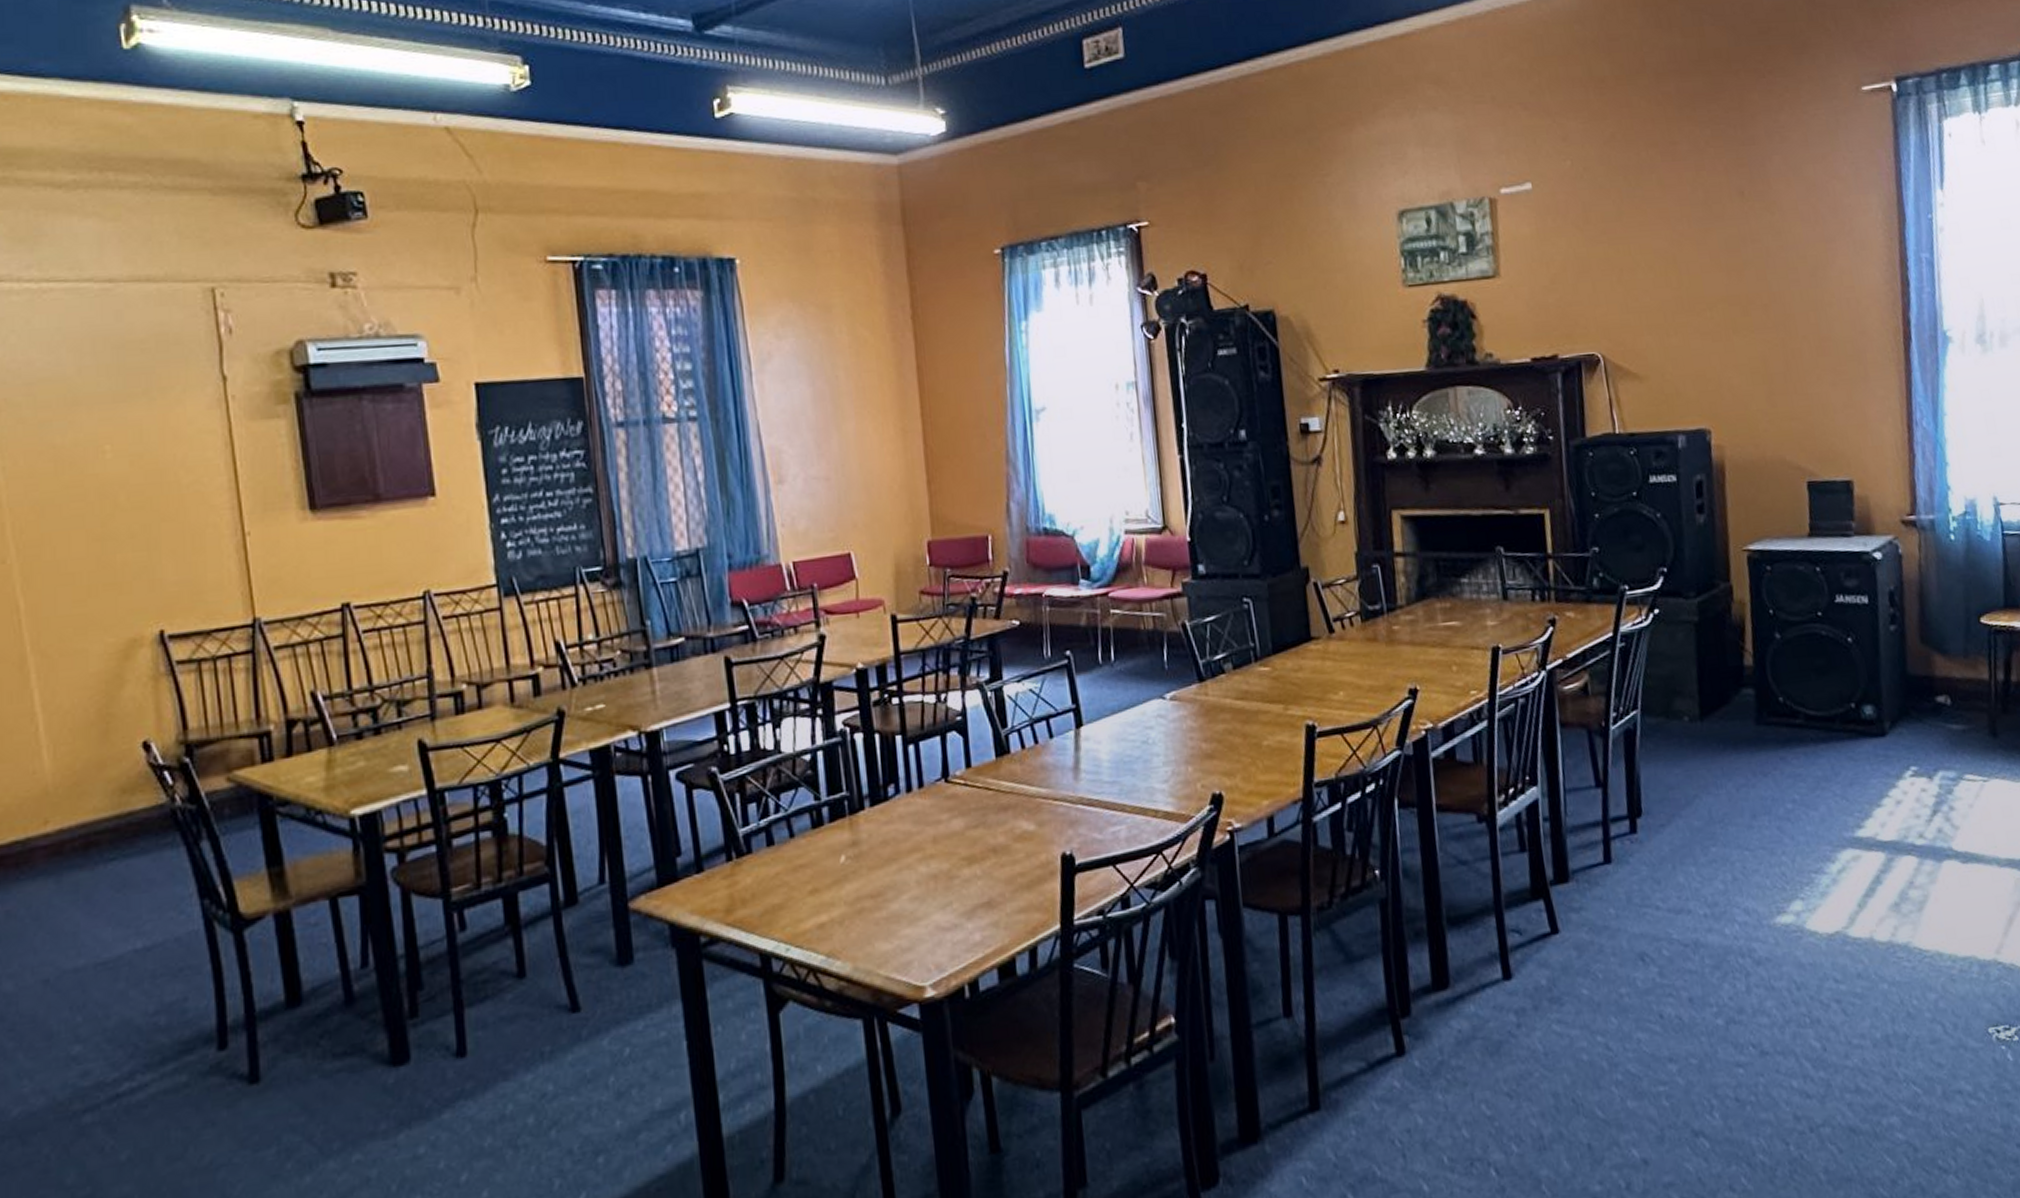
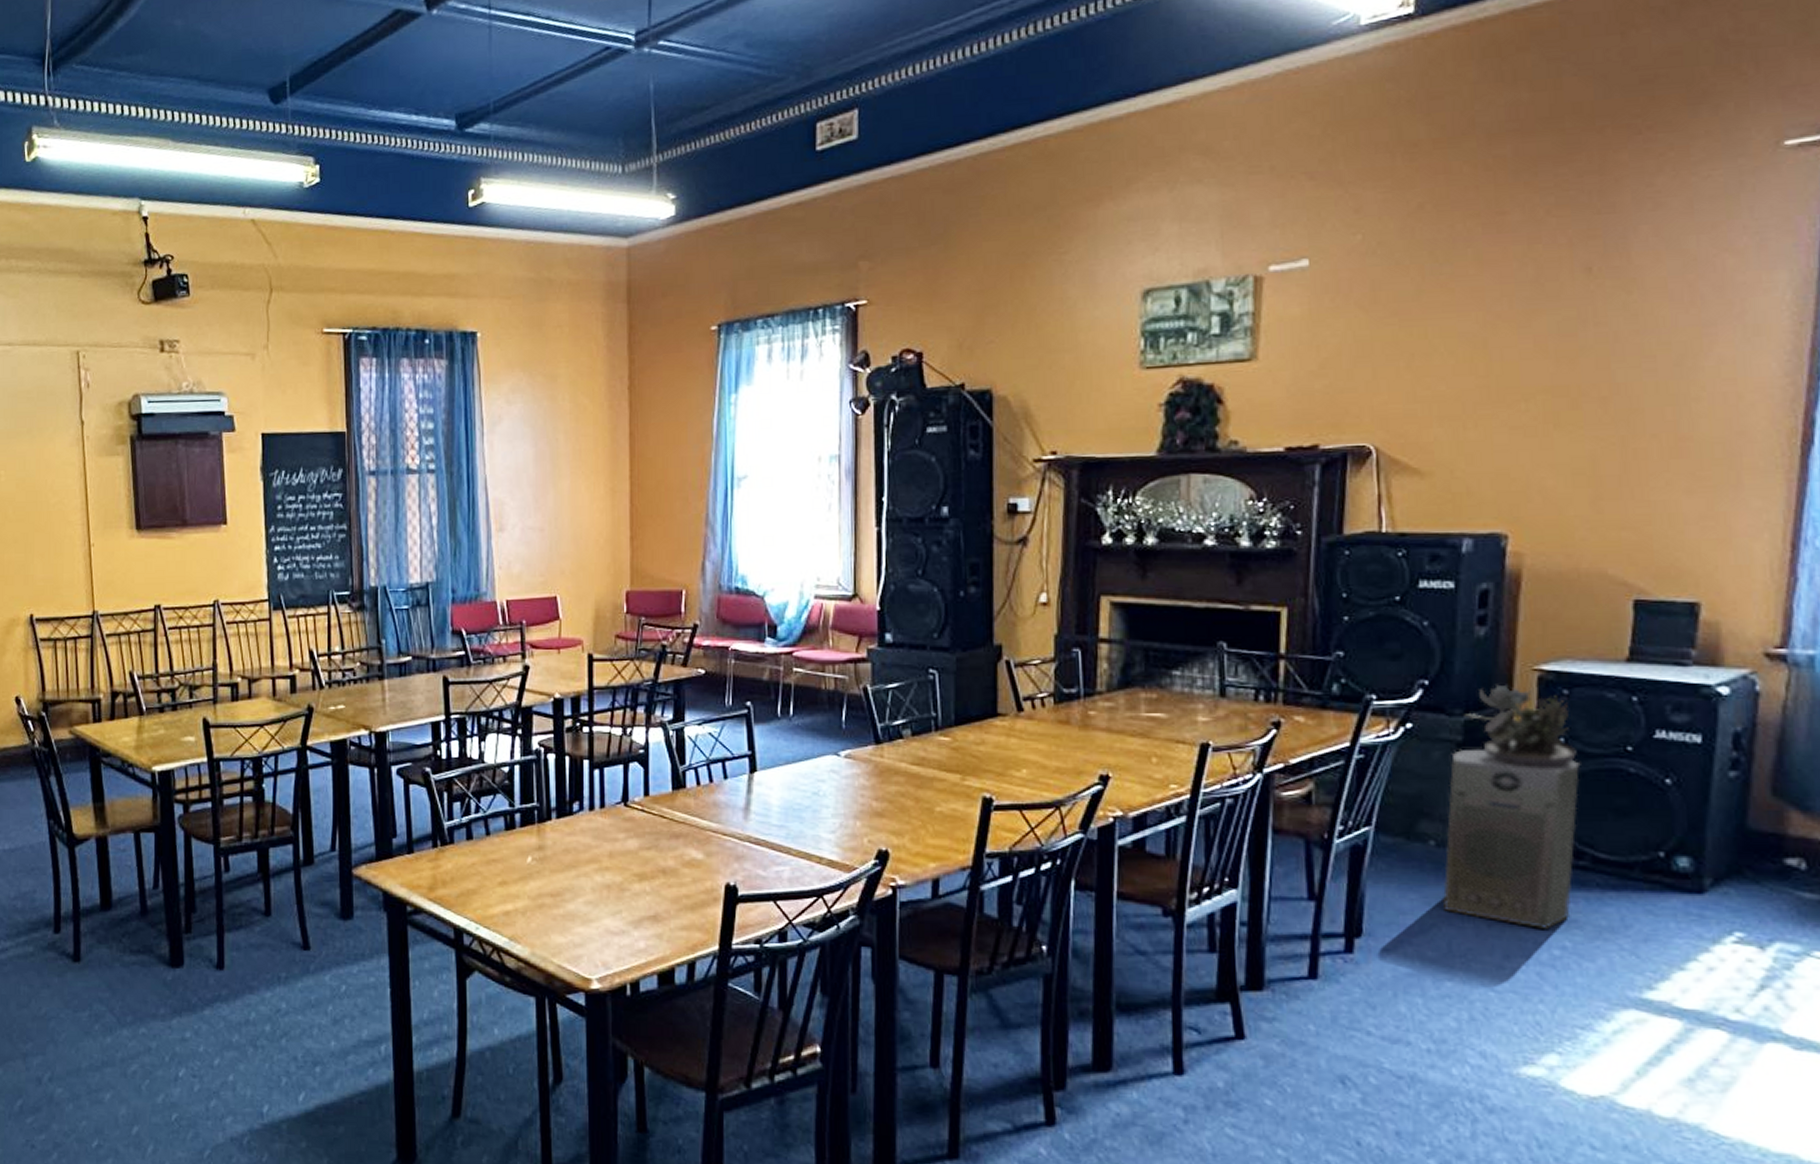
air purifier: none [1692,626,1796,786] -> present [1442,748,1580,929]
succulent plant: none [1696,565,1783,640] -> present [1464,684,1577,769]

